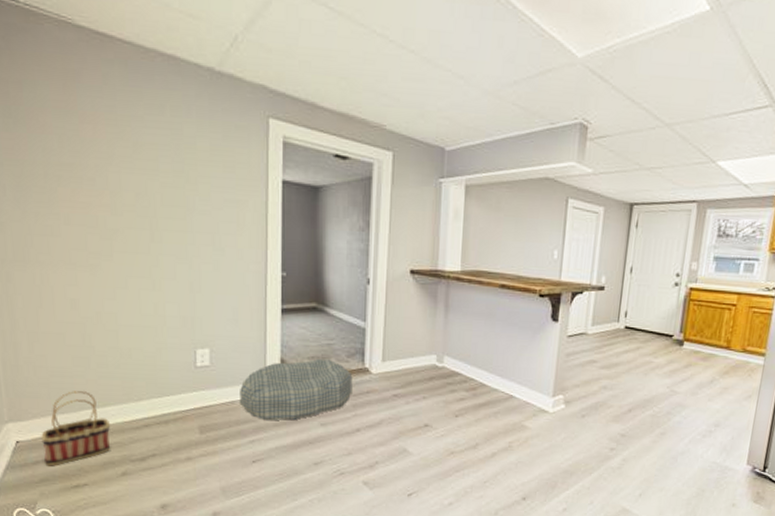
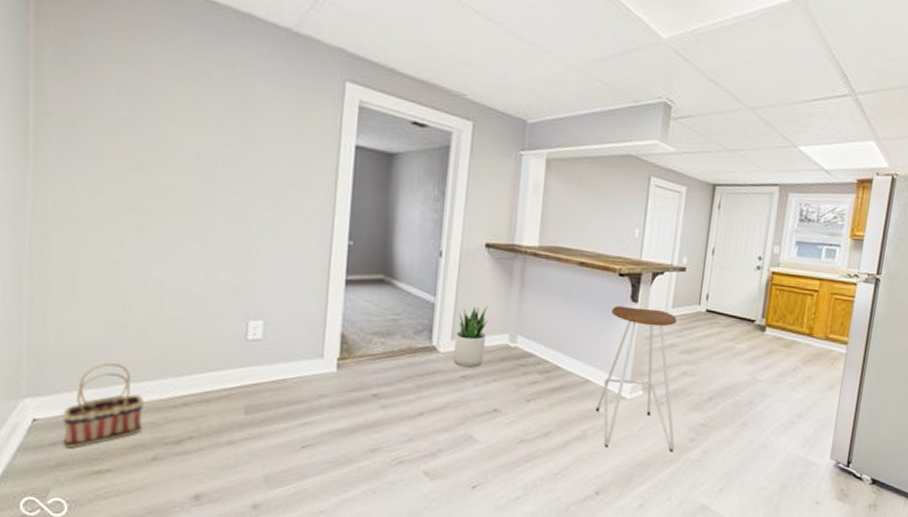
dog bed: present [240,358,353,421] -> none [293,334,418,402]
planter: none [385,330,416,387] -> present [454,306,488,368]
bar stool: none [520,325,596,460] -> present [595,305,677,452]

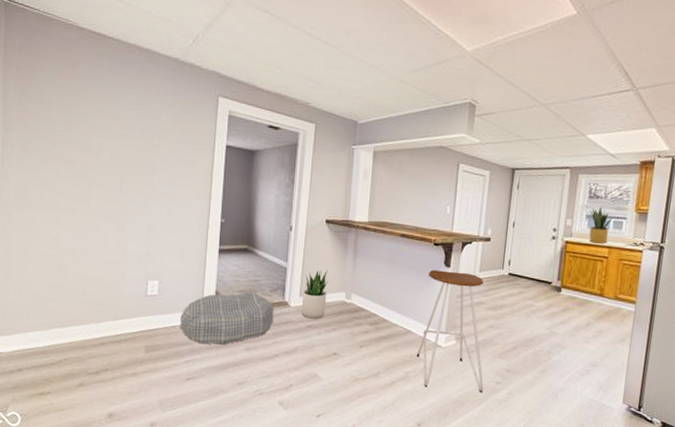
basket: present [63,363,145,449] -> none [18,312,74,375]
dog bed: none [293,334,418,402] -> present [180,292,274,344]
planter: none [798,231,824,275] -> present [589,206,612,244]

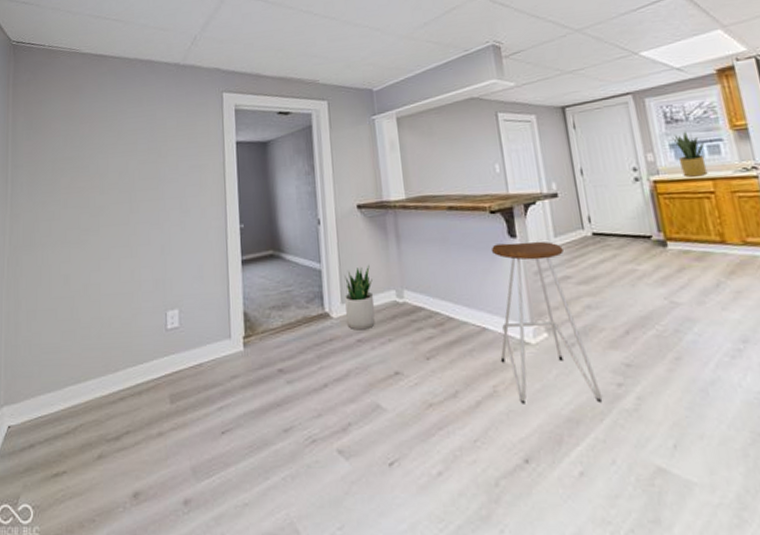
dog bed: present [180,292,274,344] -> none [207,307,316,383]

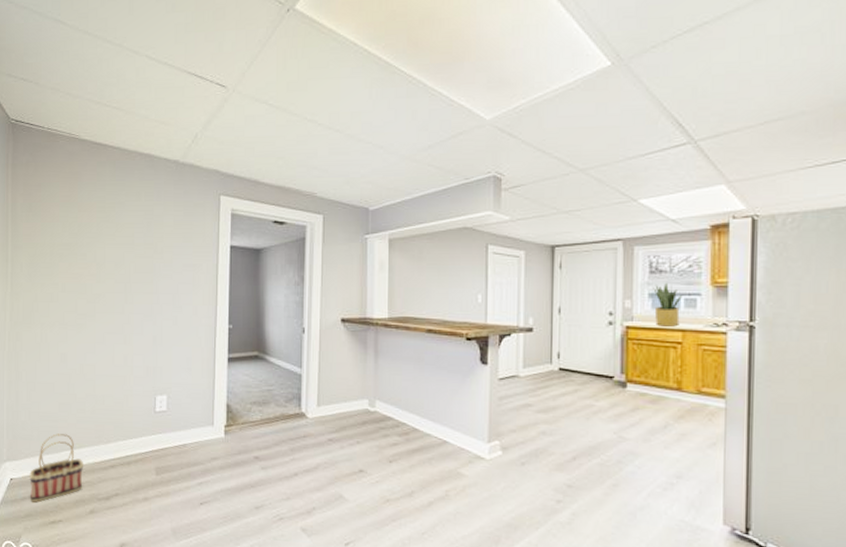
basket: none [29,366,90,453] -> present [29,433,84,503]
planter: present [344,265,375,331] -> none [321,375,348,431]
bar stool: present [490,241,603,404] -> none [456,368,542,513]

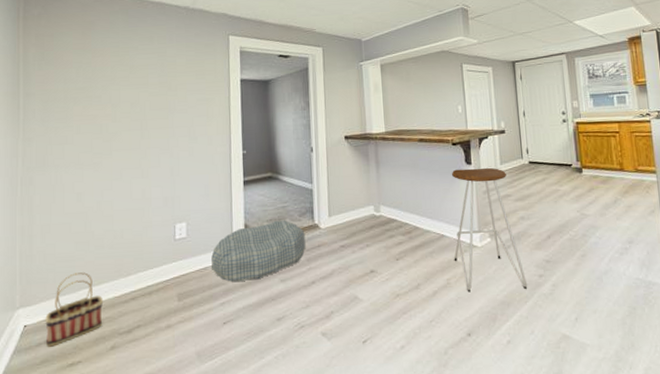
dog bed: none [191,403,290,464] -> present [211,220,306,283]
bar stool: none [456,368,542,513] -> present [451,167,528,293]
planter: present [653,282,682,327] -> none [593,84,615,120]

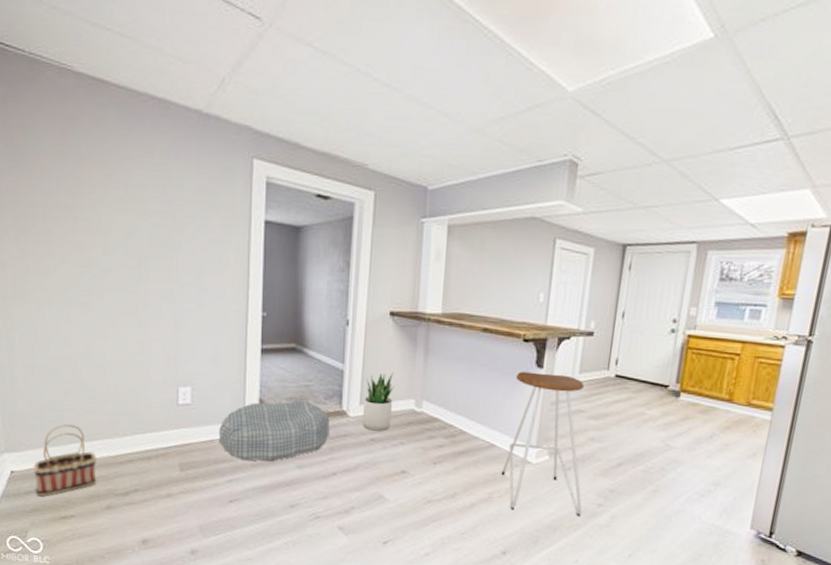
planter: none [332,186,357,238] -> present [363,373,394,431]

